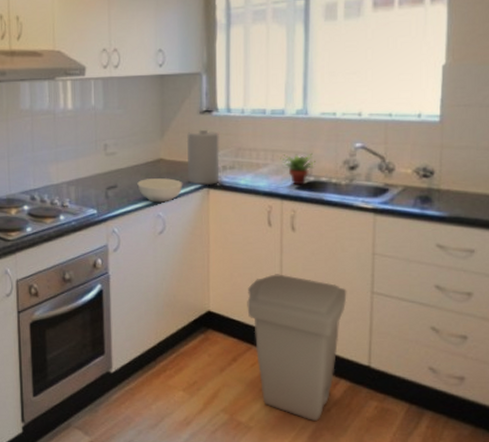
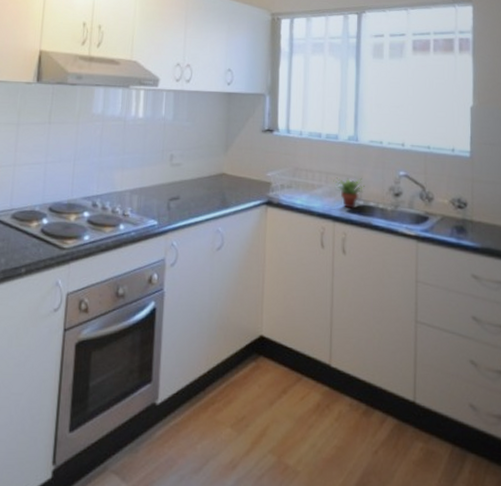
bowl: present [137,178,183,203] -> none [199,192,243,218]
paper towel holder: present [186,129,220,186] -> none [247,147,279,203]
trash can: present [247,274,347,421] -> none [299,298,393,464]

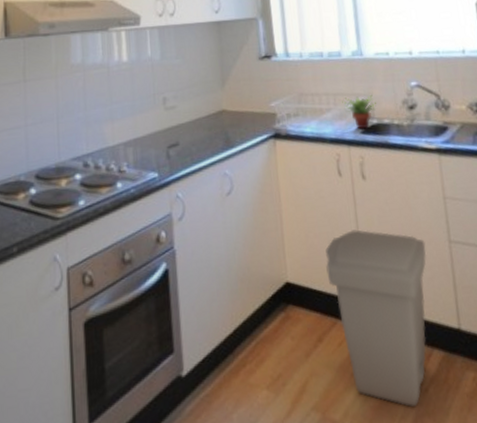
trash can: none [299,298,393,464] -> present [325,230,427,407]

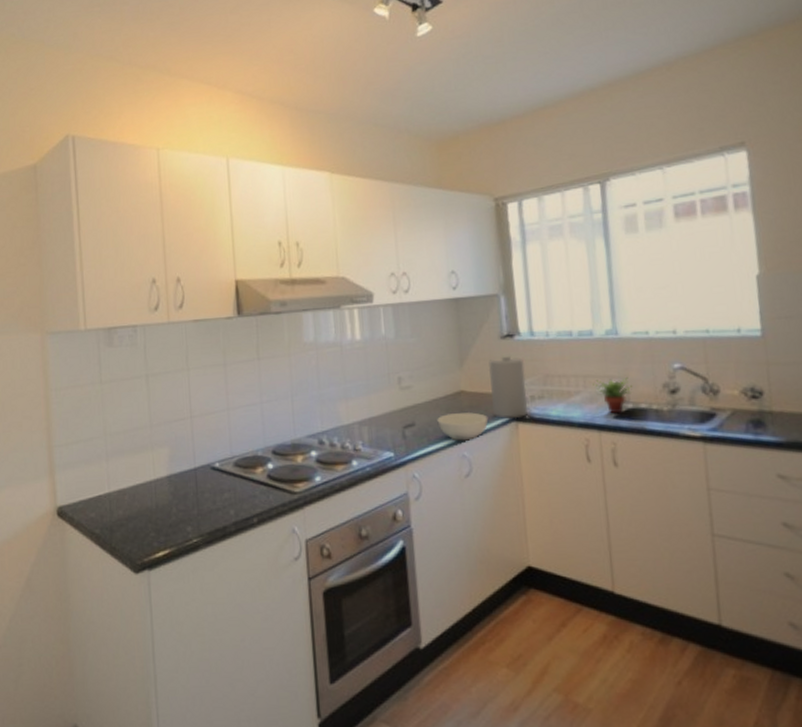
bowl: none [200,131,248,160] -> present [437,412,489,441]
paper towel holder: none [248,76,284,137] -> present [488,356,528,419]
trash can: present [325,230,427,407] -> none [571,518,686,697]

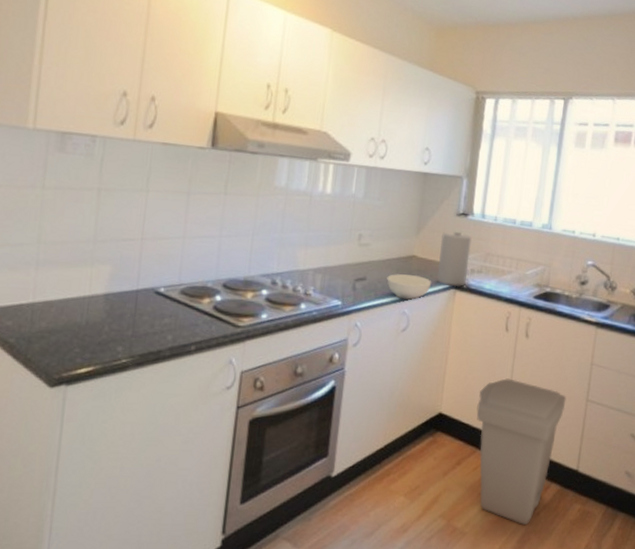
trash can: none [571,518,686,697] -> present [476,378,567,525]
succulent plant: present [593,378,632,414] -> none [523,264,553,295]

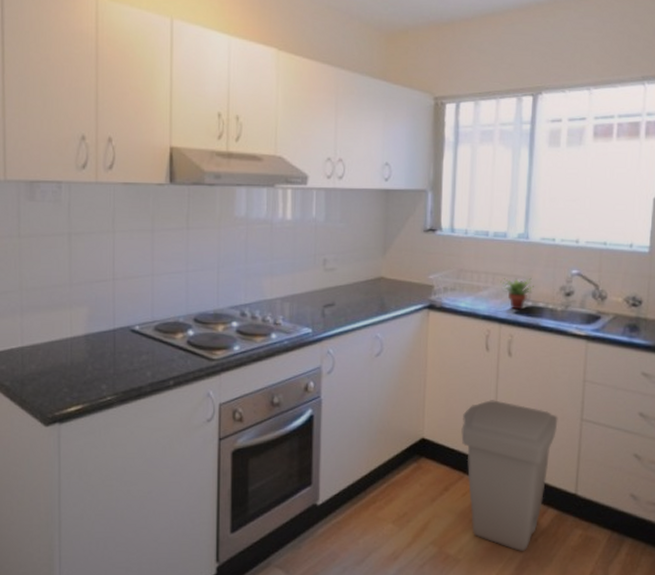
bowl: present [386,274,432,300] -> none [356,297,403,323]
paper towel holder: present [436,231,472,287] -> none [407,248,442,307]
succulent plant: none [523,264,553,295] -> present [500,278,534,310]

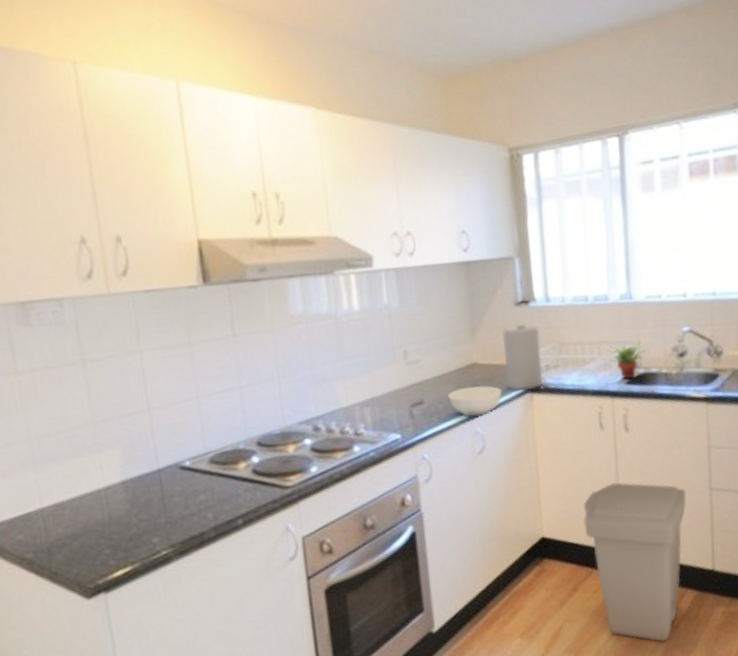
bowl: none [356,297,403,323] -> present [448,385,502,417]
paper towel holder: none [407,248,442,307] -> present [502,323,542,390]

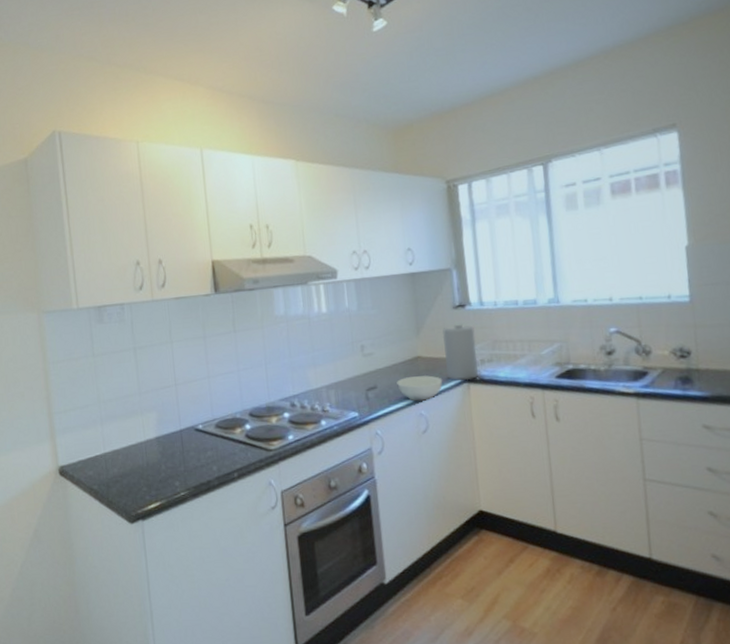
trash can: present [584,482,687,642] -> none [518,466,620,622]
succulent plant: present [607,342,644,380] -> none [537,341,573,374]

